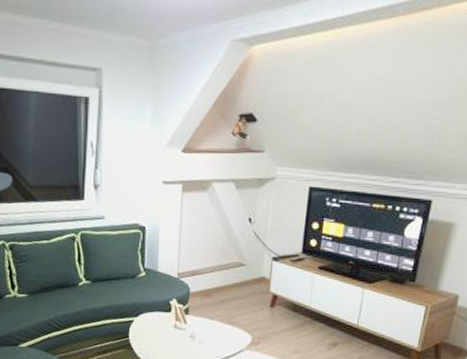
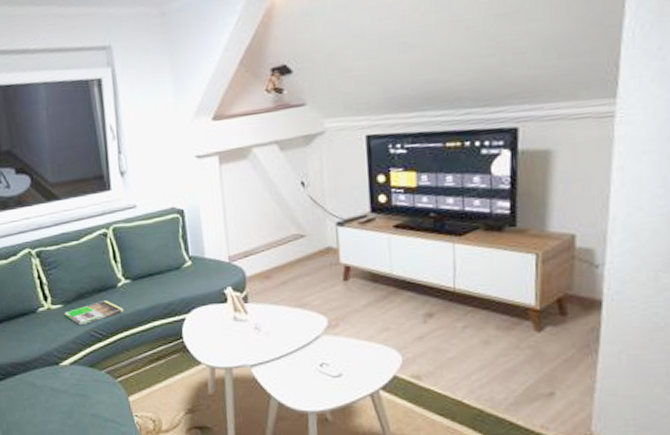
magazine: none [28,296,81,315] -> present [64,301,124,326]

